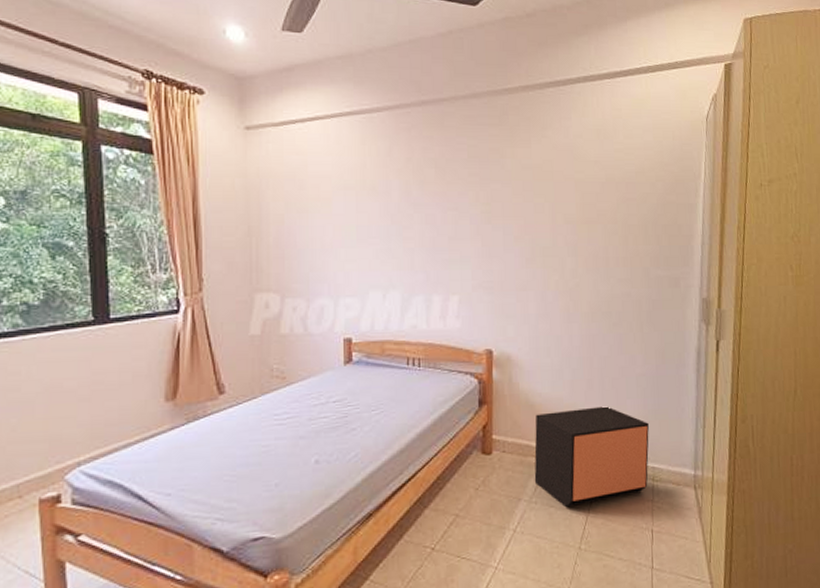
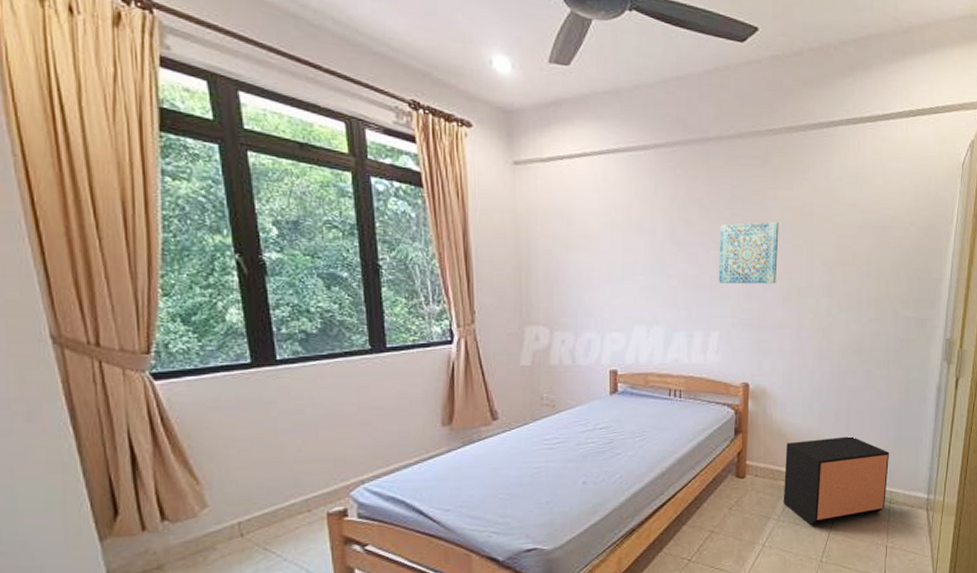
wall art: none [456,181,519,244] -> present [718,222,779,284]

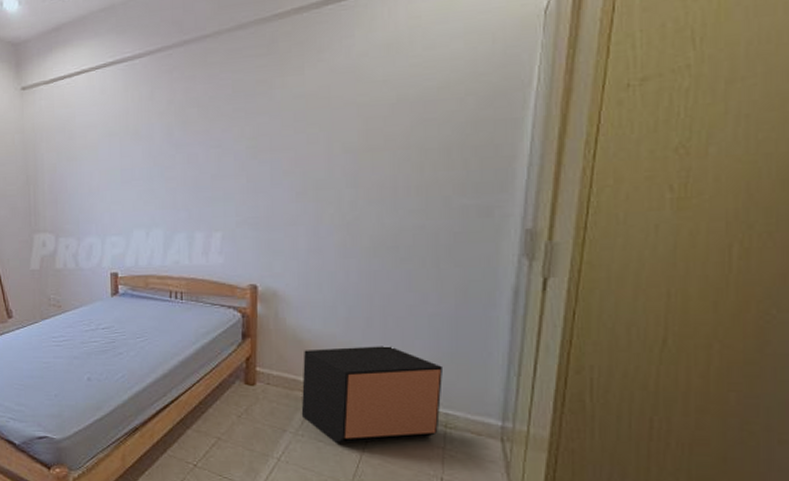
wall art: present [718,222,779,284] -> none [219,111,289,182]

